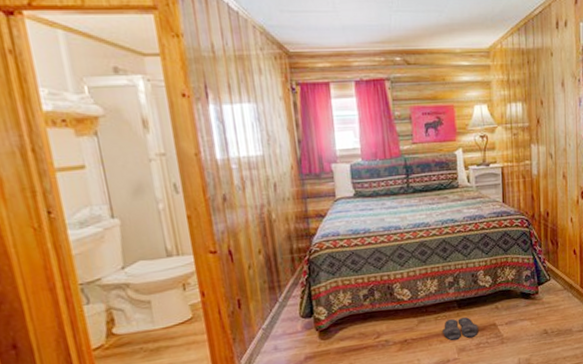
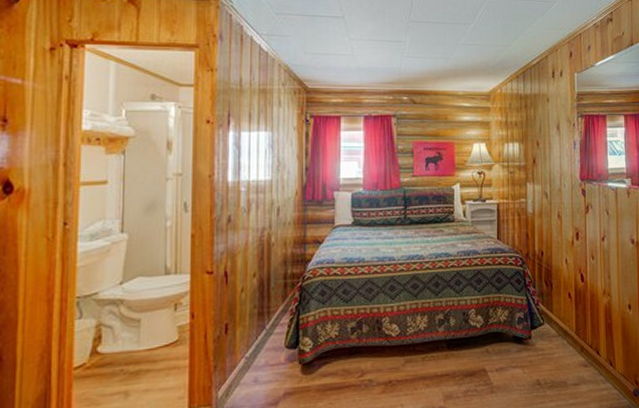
slippers: present [443,317,479,341] -> none [429,360,467,386]

